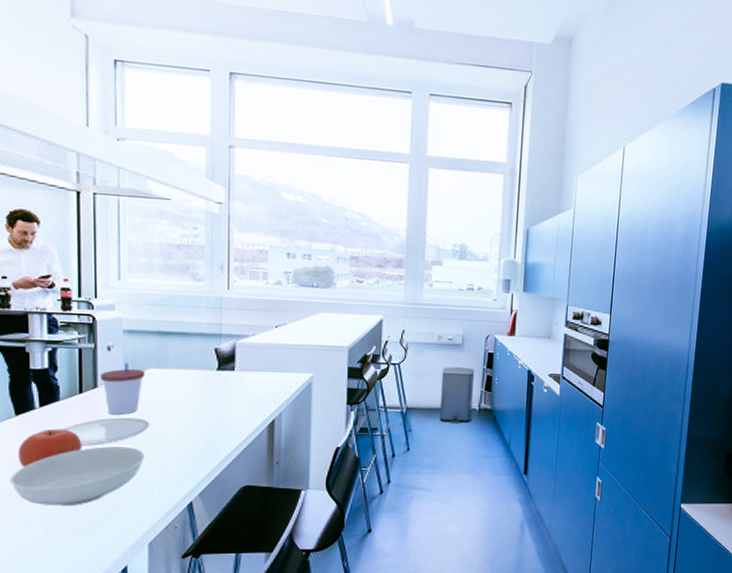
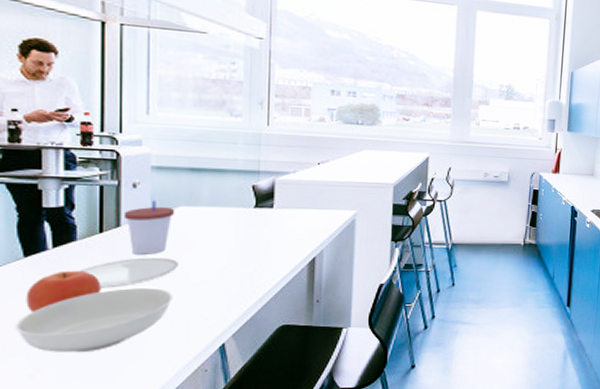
pedal bin: present [439,367,474,424] -> none [484,203,519,258]

